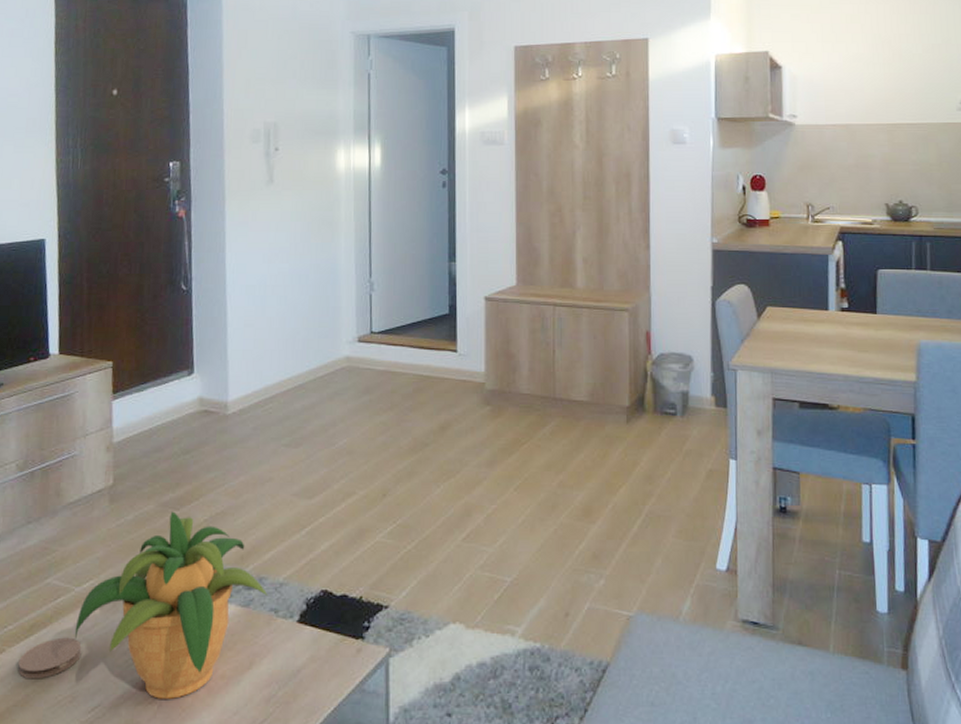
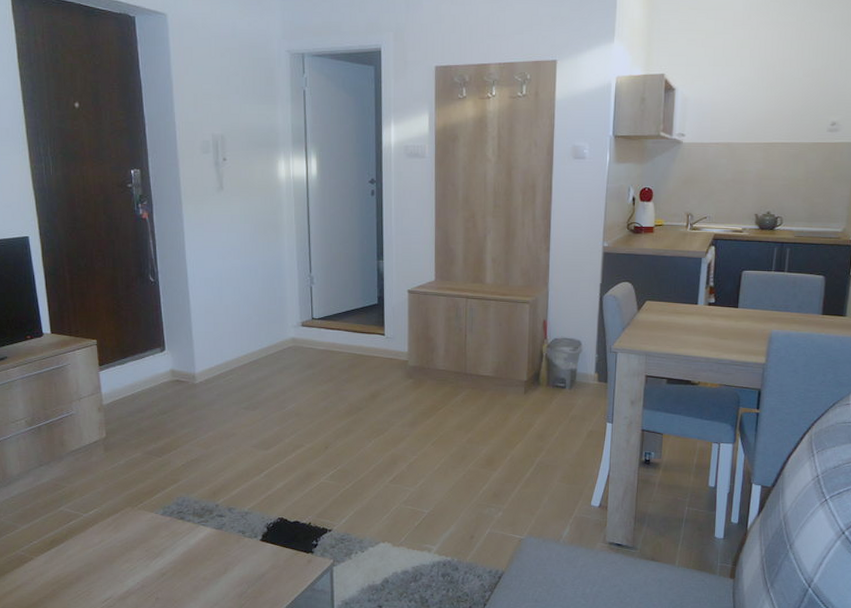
coaster: present [18,637,82,679] -> none [44,550,93,579]
potted plant: present [74,511,268,699] -> none [86,458,236,594]

